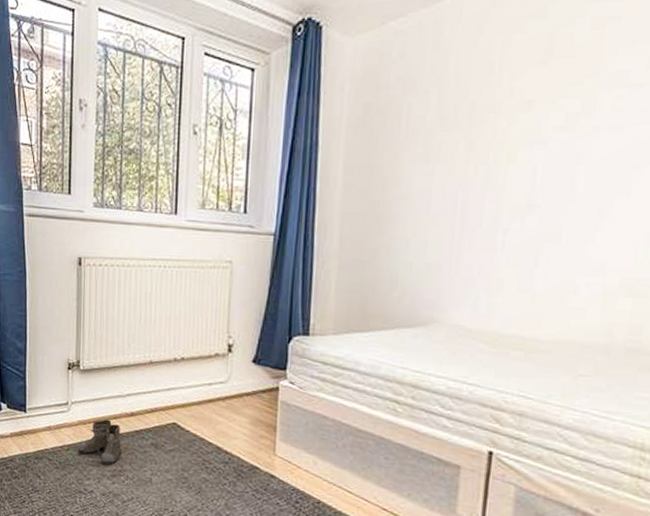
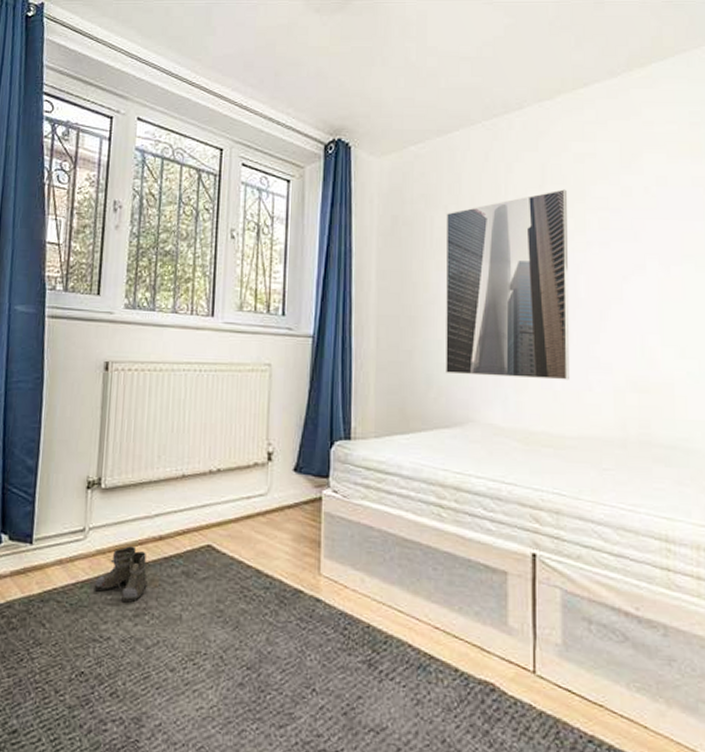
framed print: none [412,63,578,282] -> present [445,189,569,380]

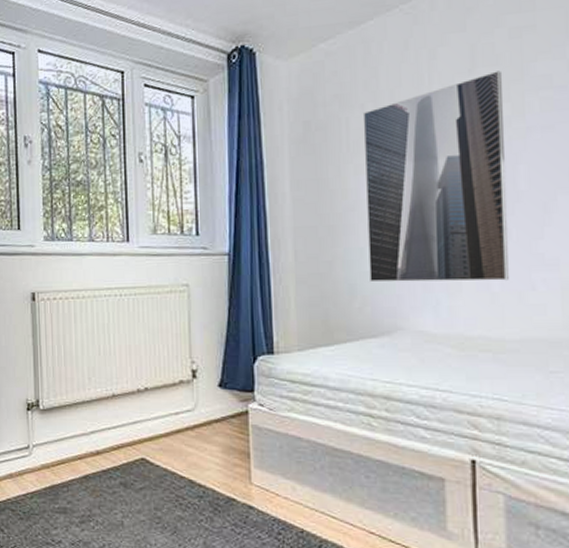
boots: present [94,546,154,603] -> none [42,461,96,511]

